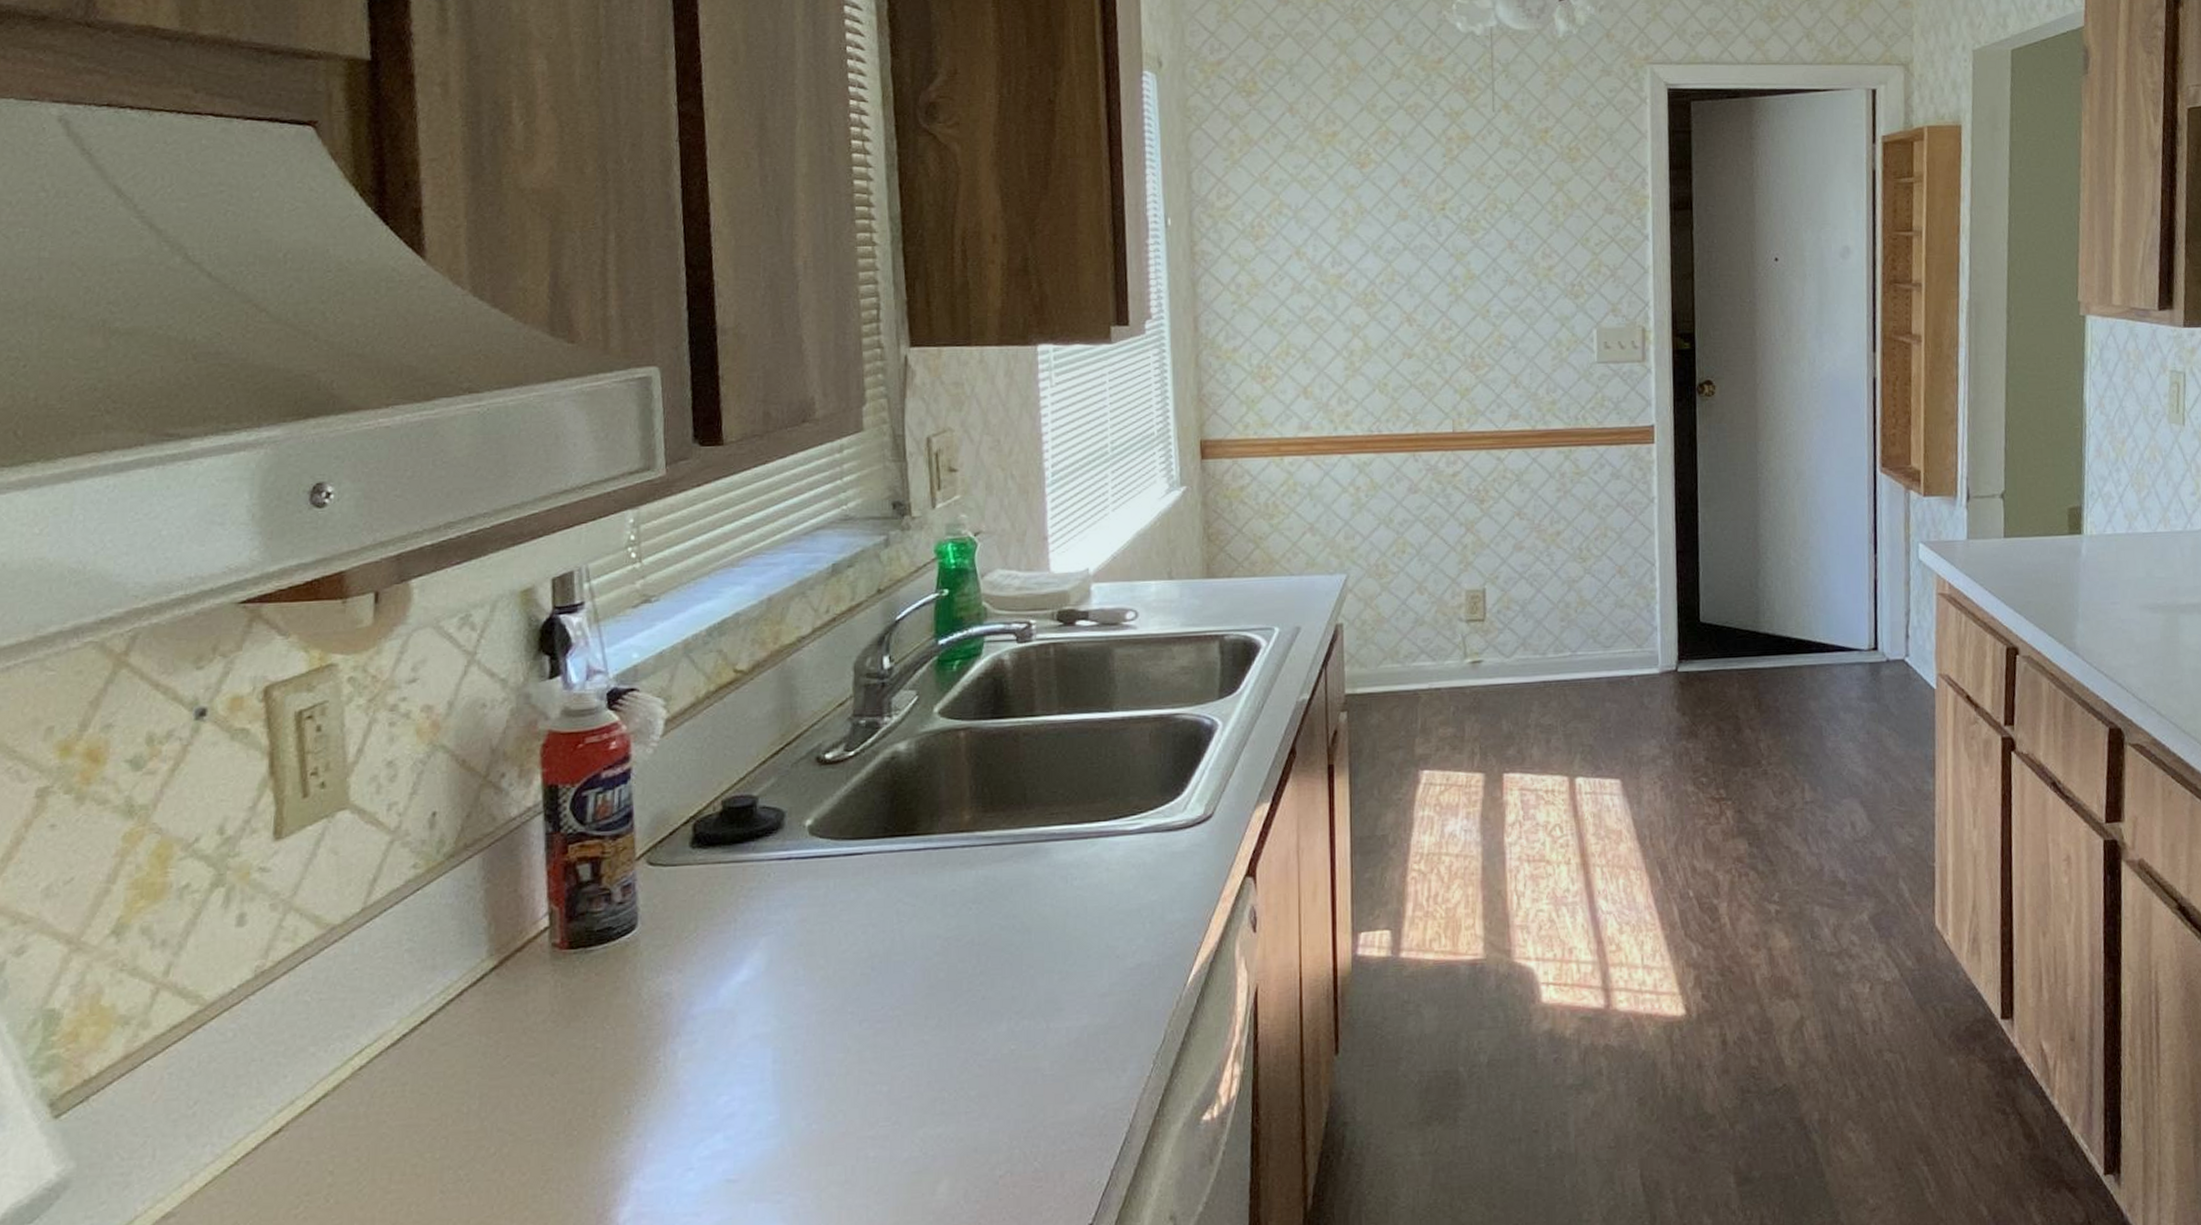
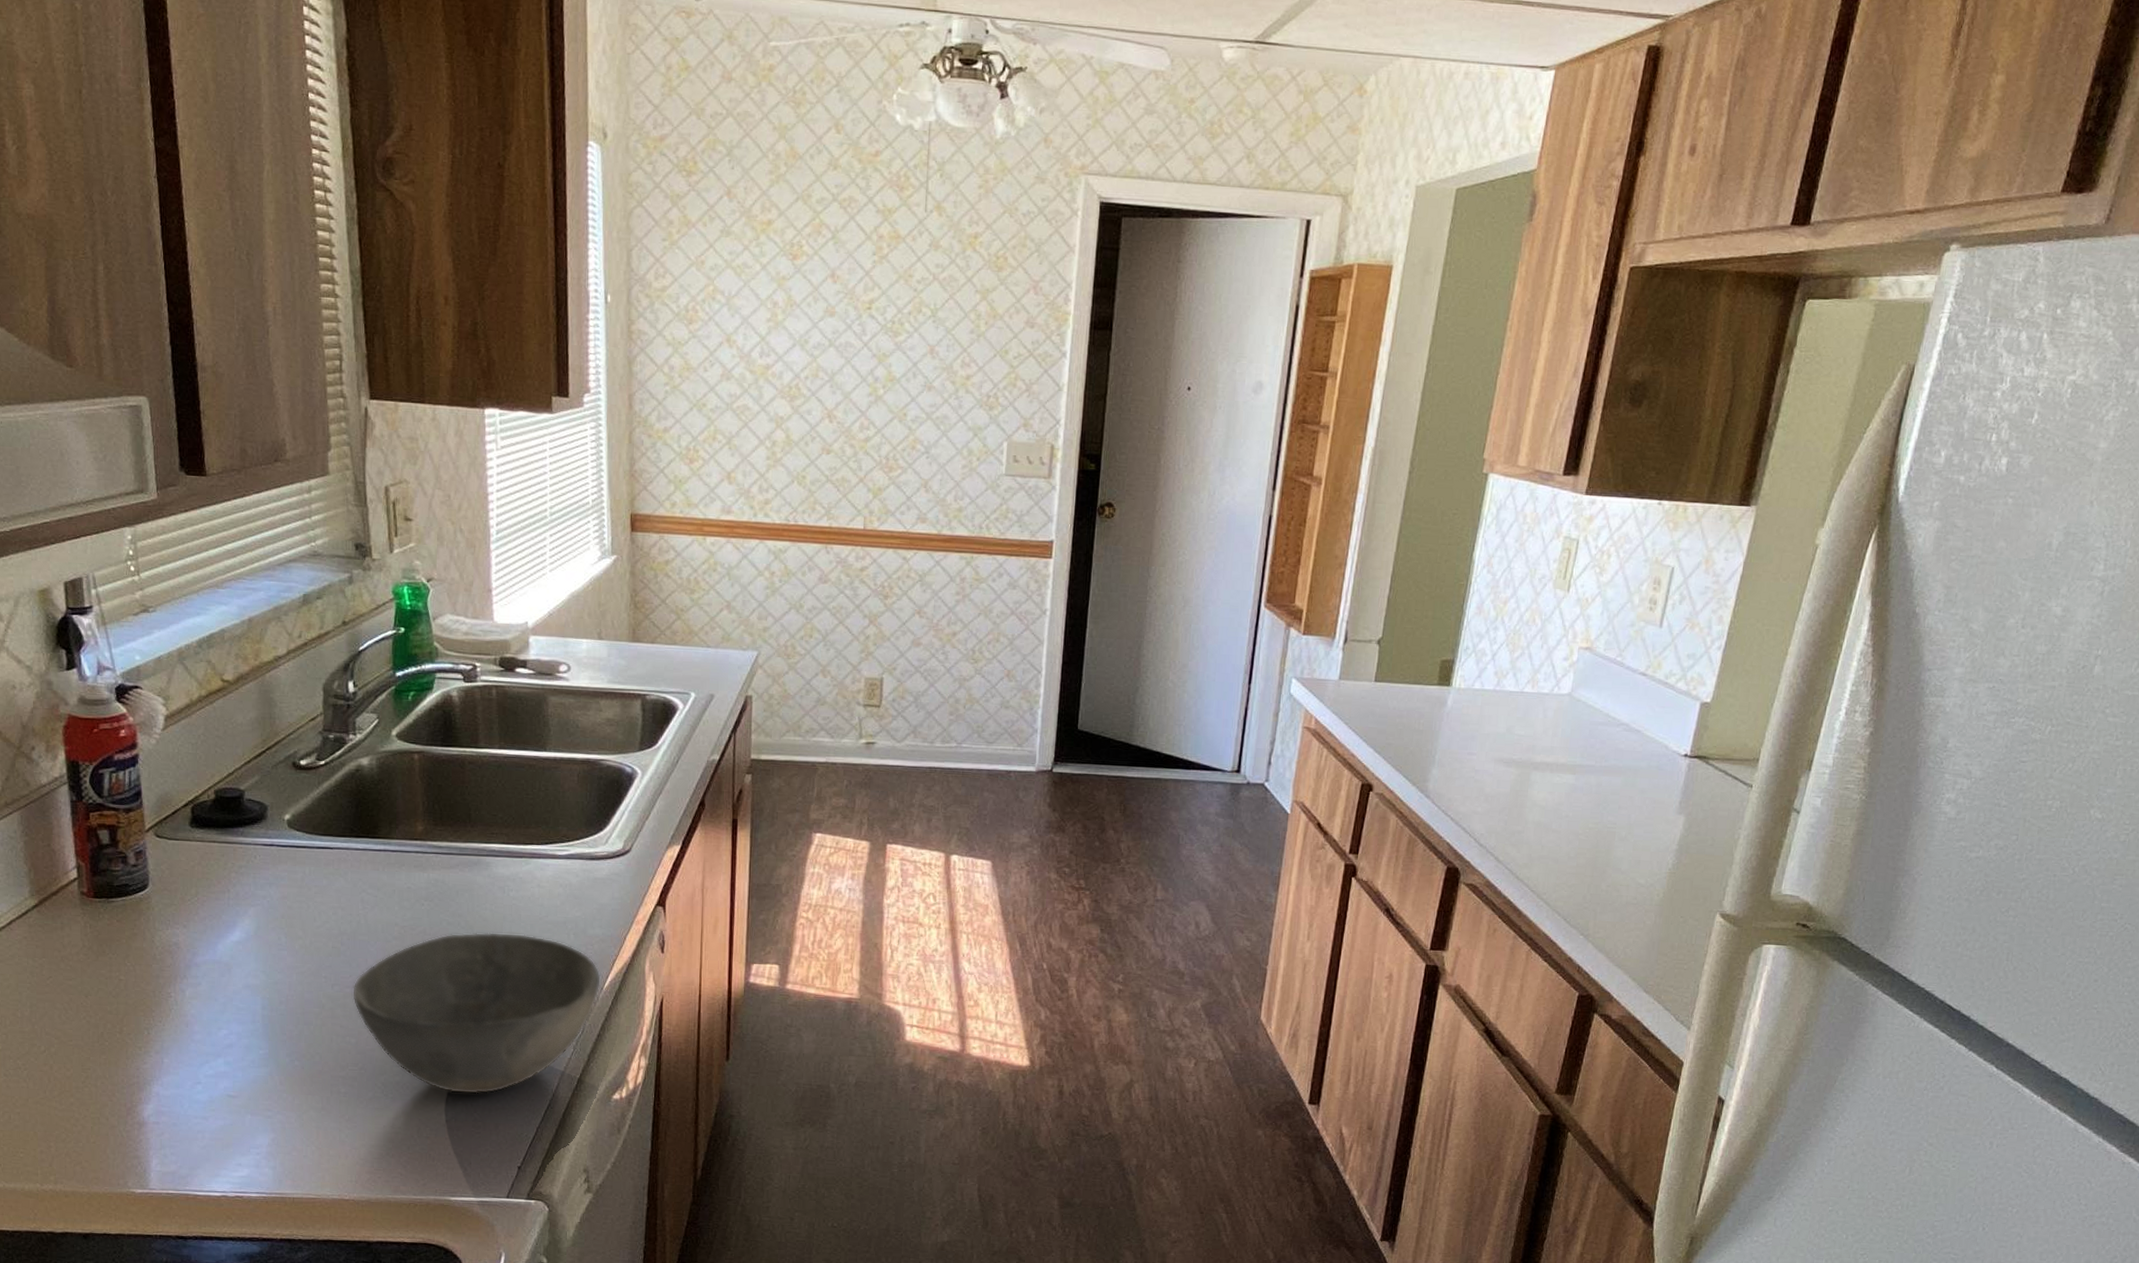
bowl: none [883,929,1183,1140] -> present [351,932,601,1095]

